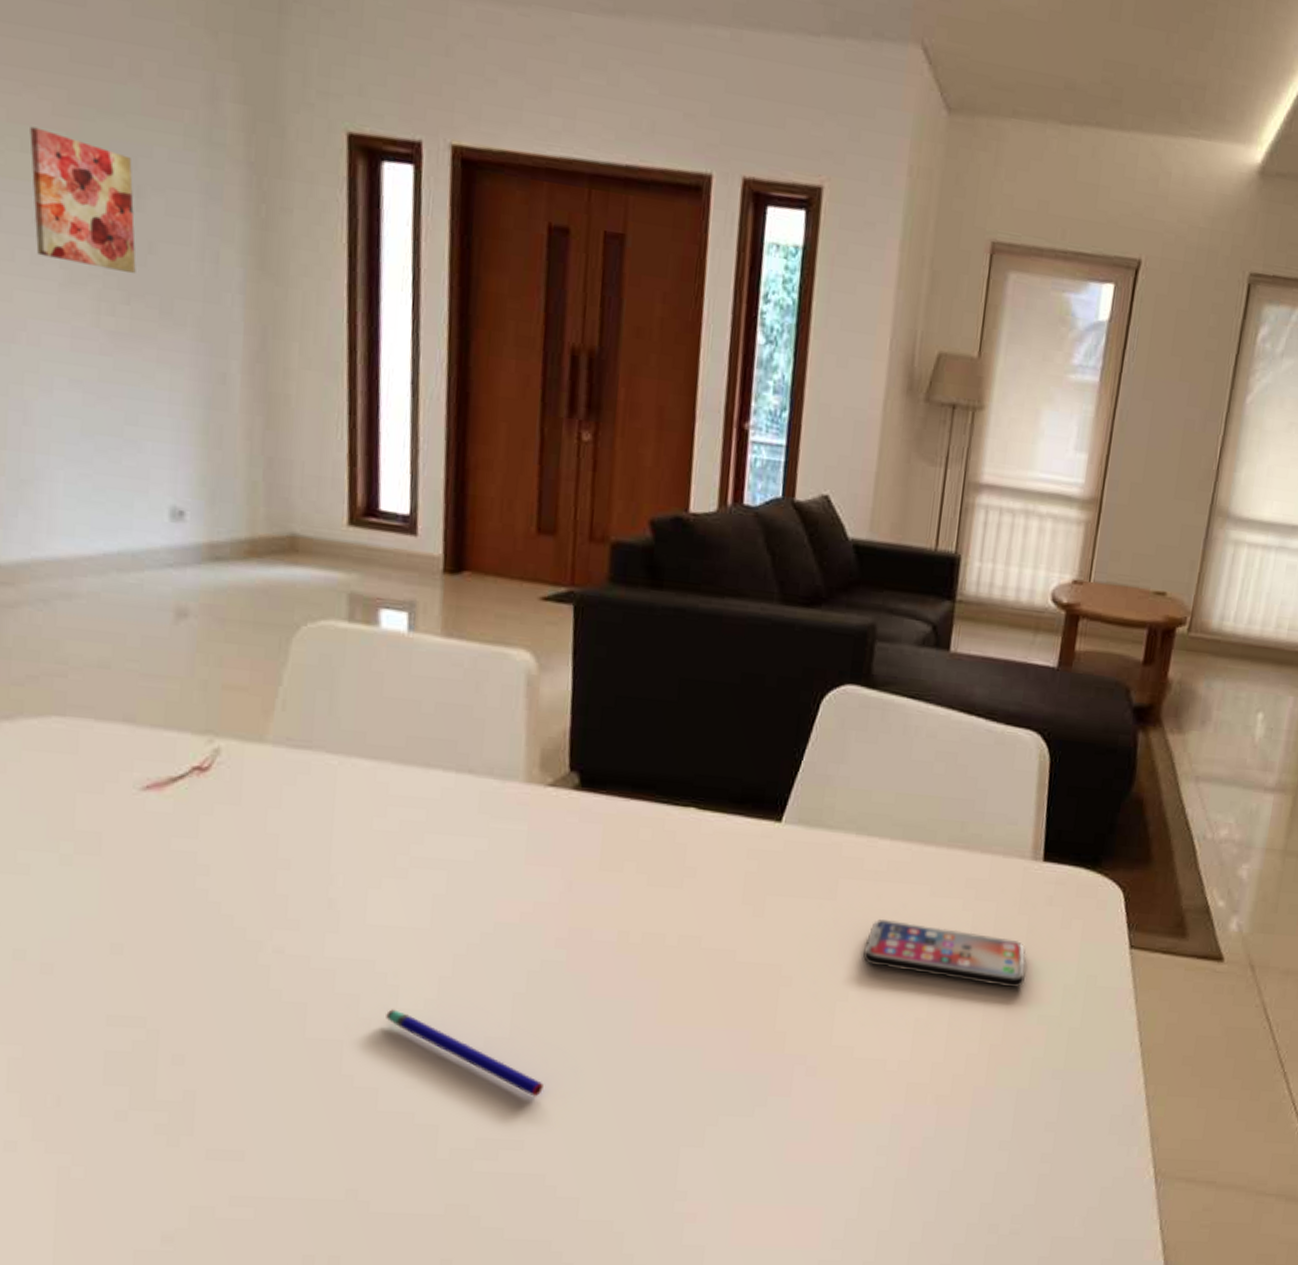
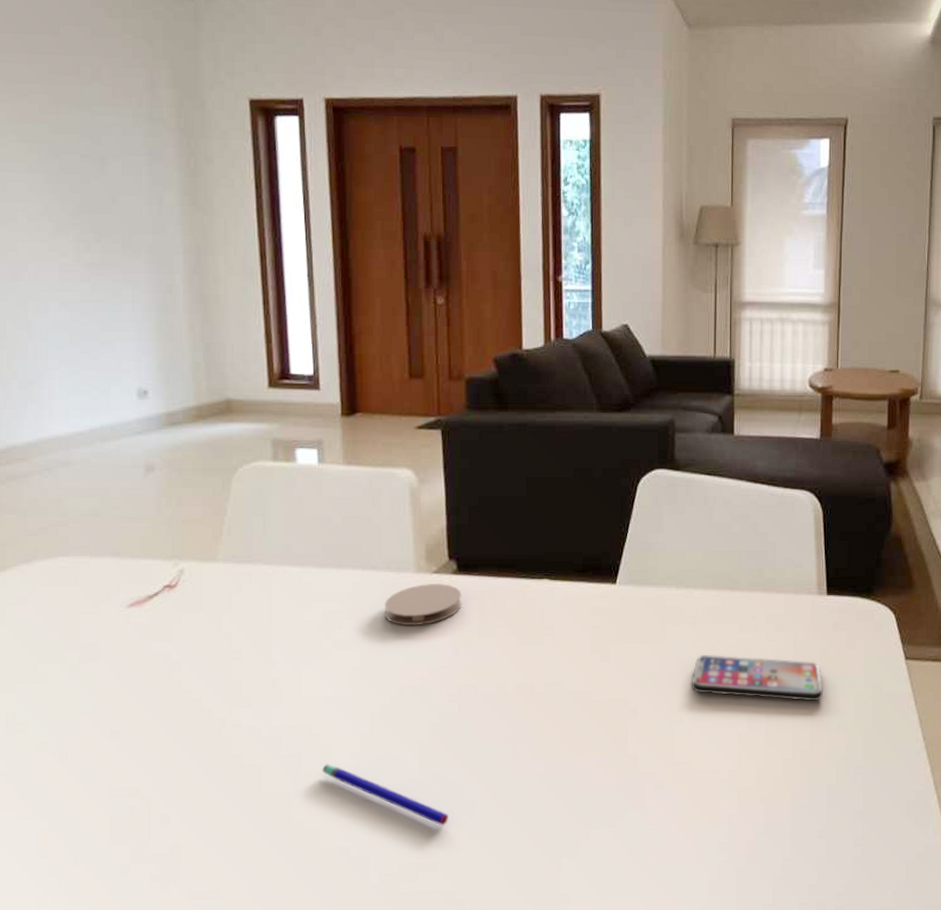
wall art: present [30,126,136,274] -> none [24,123,104,220]
coaster: none [481,798,584,850] -> present [384,582,462,625]

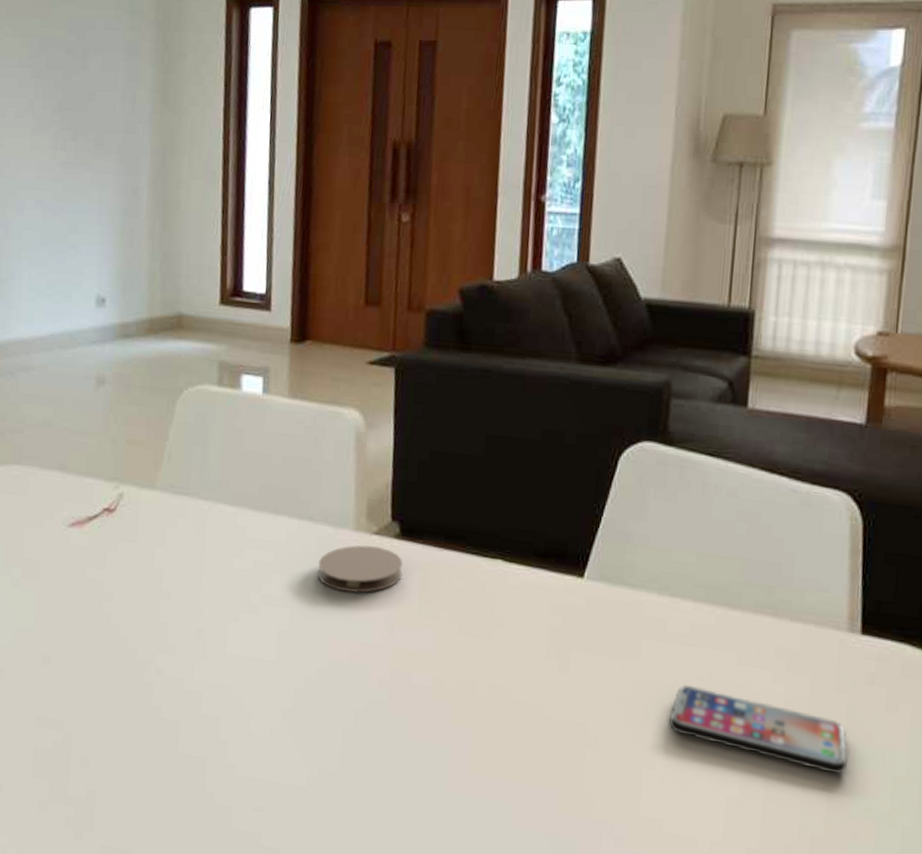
pen: present [322,764,448,826] -> none [239,734,369,834]

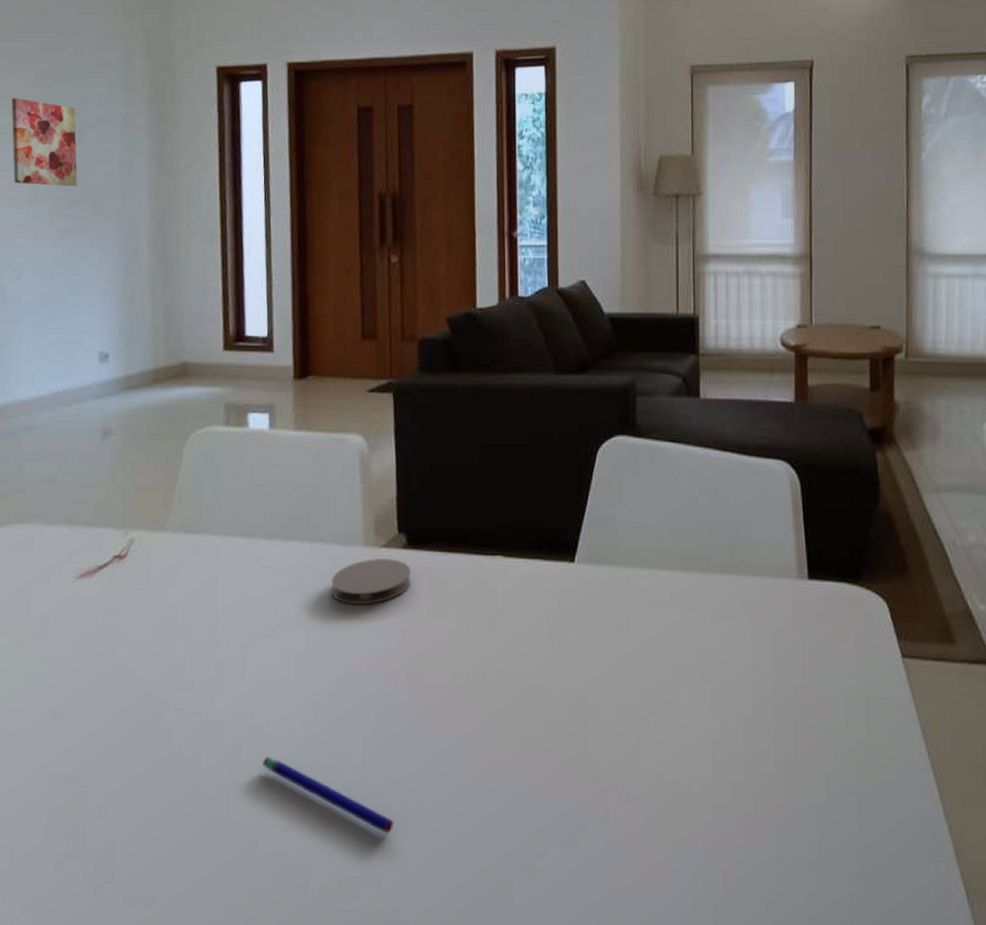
wall art: none [19,17,82,117] -> present [11,98,78,187]
pen: none [239,734,369,834] -> present [263,757,393,834]
smartphone: present [669,685,849,774] -> none [658,645,809,704]

